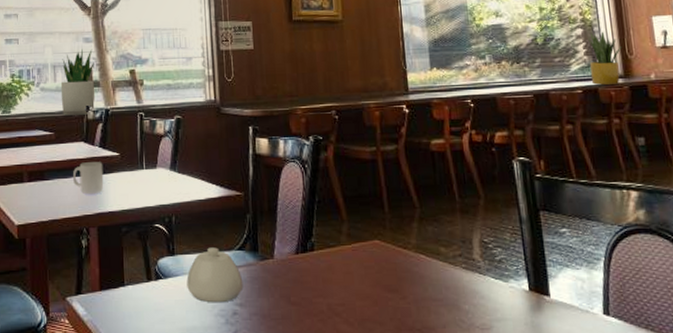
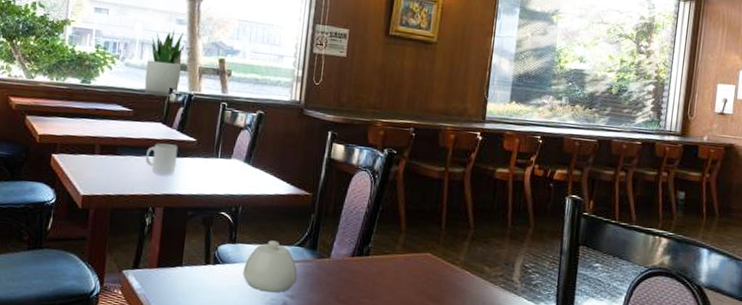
planter: present [587,31,622,86] -> none [651,91,685,142]

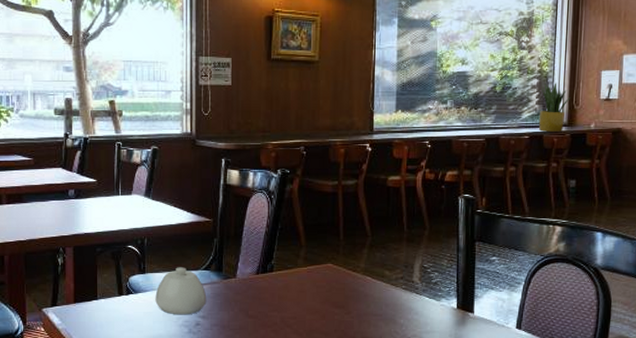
planter: present [144,30,185,97] -> none [40,78,74,142]
cup: present [146,143,179,176] -> none [51,187,81,217]
planter: none [651,91,685,142] -> present [538,83,570,133]

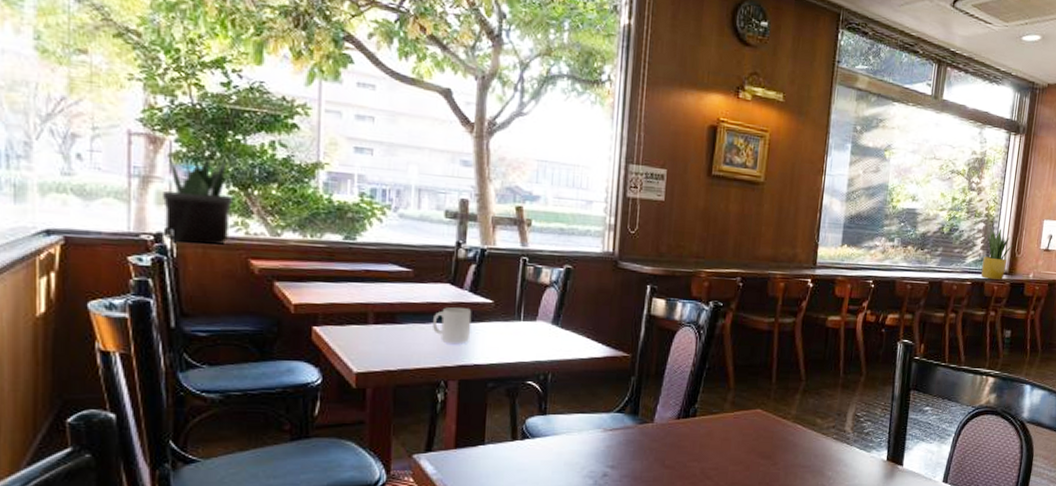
cup: none [51,187,81,217] -> present [433,307,472,345]
sugar bowl: present [155,267,207,315] -> none [556,408,618,464]

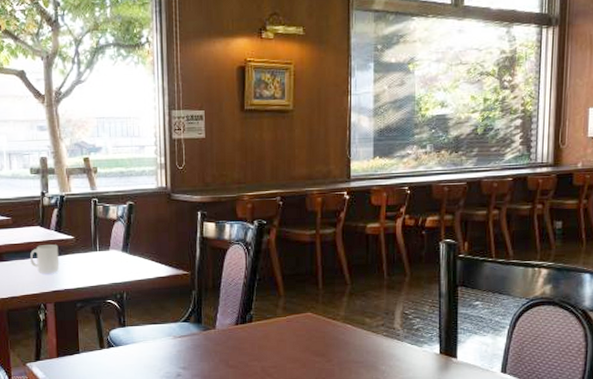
planter: present [981,228,1013,281] -> none [522,122,556,174]

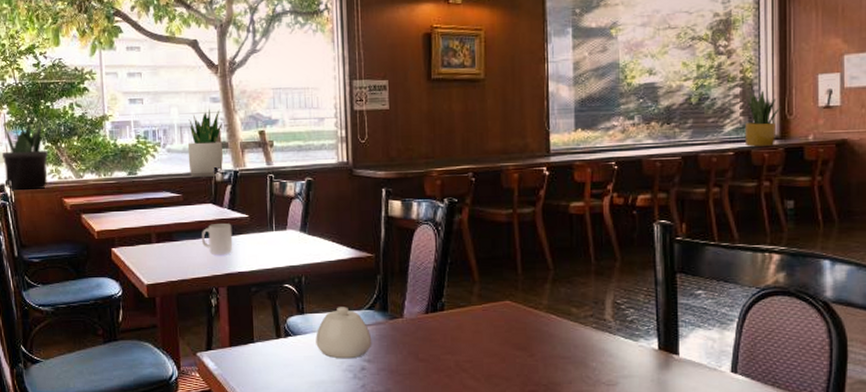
planter: none [16,137,50,202] -> present [187,109,223,177]
sugar bowl: none [136,320,187,367] -> present [316,307,372,359]
planter: none [522,122,556,174] -> present [744,90,781,147]

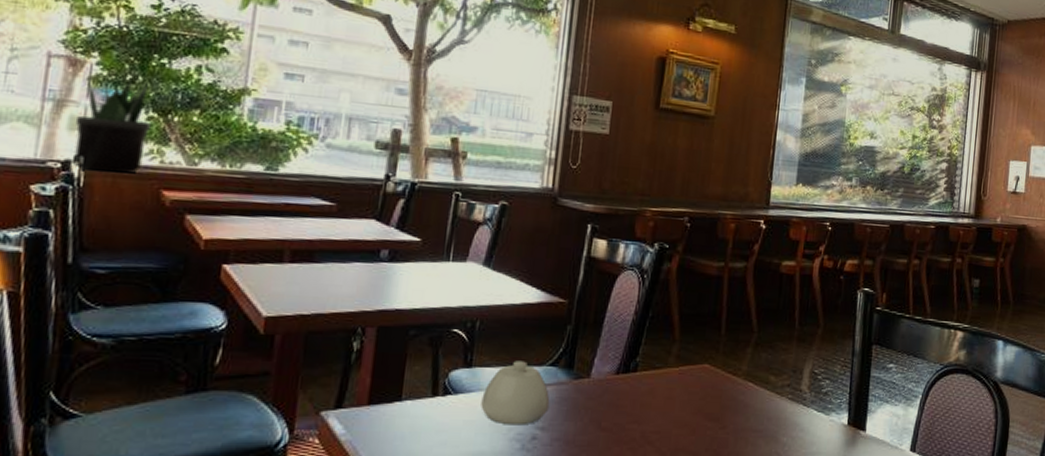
planter: present [187,109,223,177] -> none [352,102,406,186]
cup: present [202,223,233,256] -> none [353,245,398,287]
planter: present [744,90,781,147] -> none [945,169,978,225]

